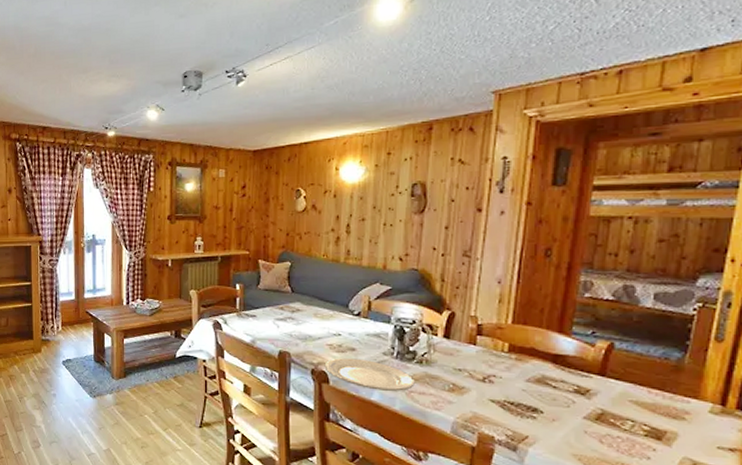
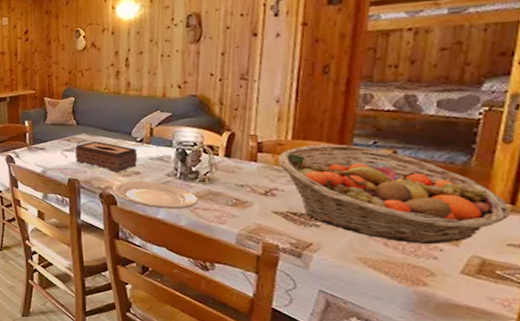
tissue box: none [287,311,354,347] -> present [75,141,138,172]
fruit basket: none [497,331,721,444] -> present [278,144,511,245]

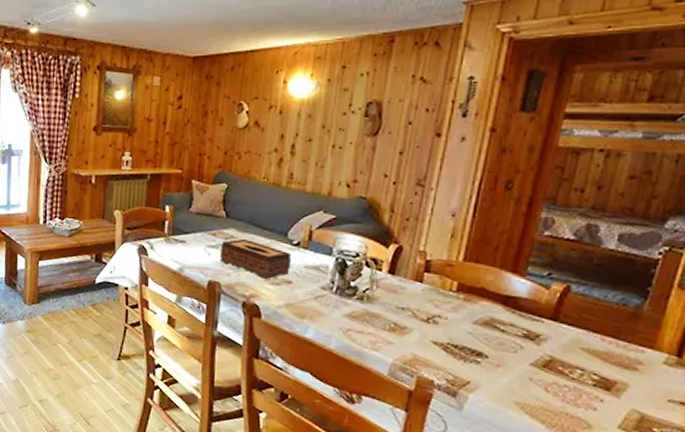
plate: present [113,181,199,209] -> none [258,291,353,329]
fruit basket: present [278,144,511,245] -> none [445,269,677,394]

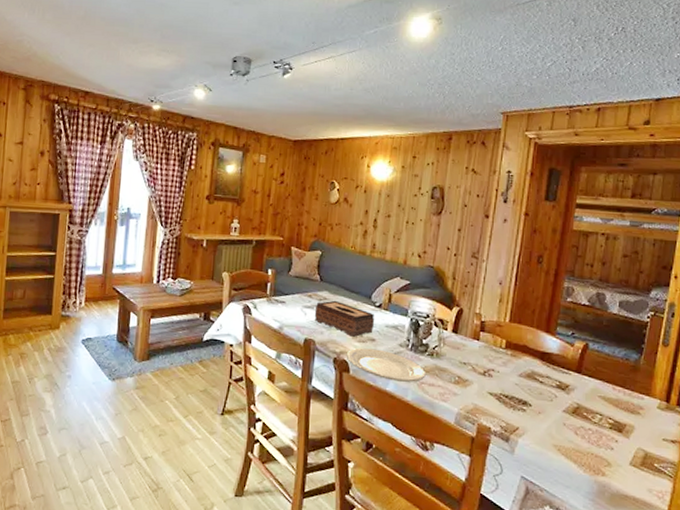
plate: none [258,291,353,329] -> present [347,348,426,382]

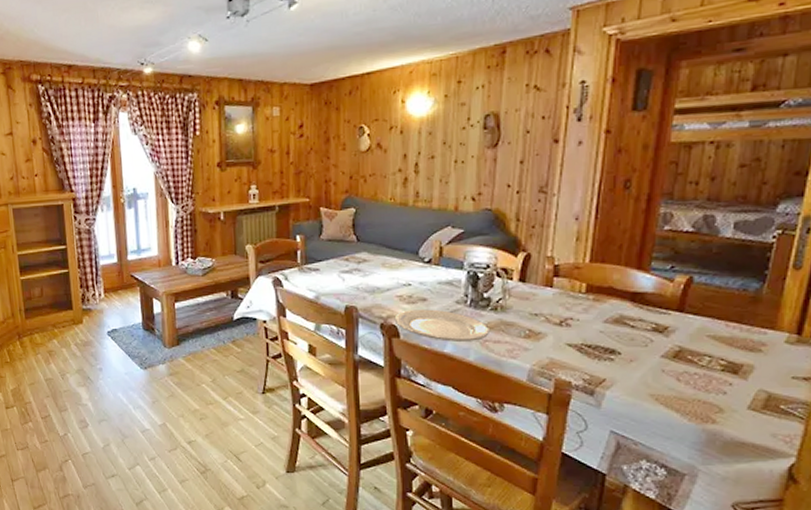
tissue box: present [314,300,375,337] -> none [353,261,425,299]

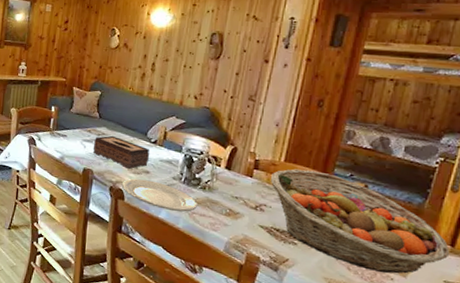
tissue box: none [353,261,425,299] -> present [93,135,150,169]
fruit basket: none [574,268,797,379] -> present [270,169,450,274]

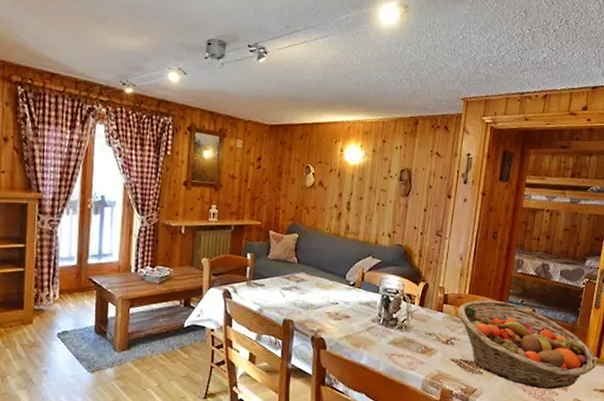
tissue box: present [93,135,150,169] -> none [292,281,350,315]
plate: present [122,178,197,212] -> none [324,325,396,354]

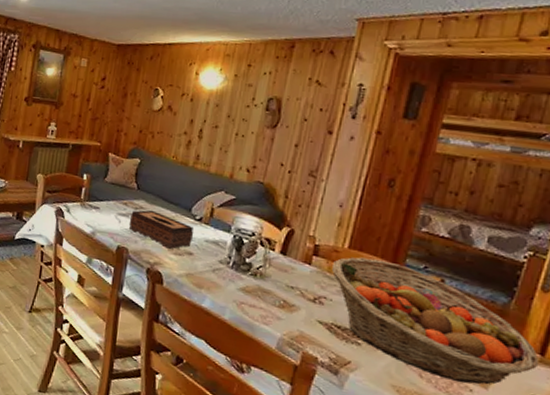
tissue box: none [292,281,350,315] -> present [128,210,194,249]

